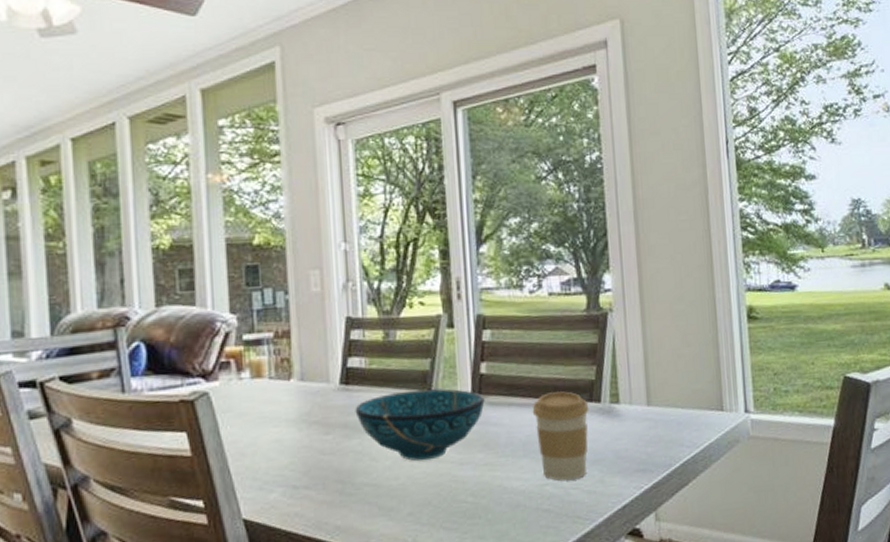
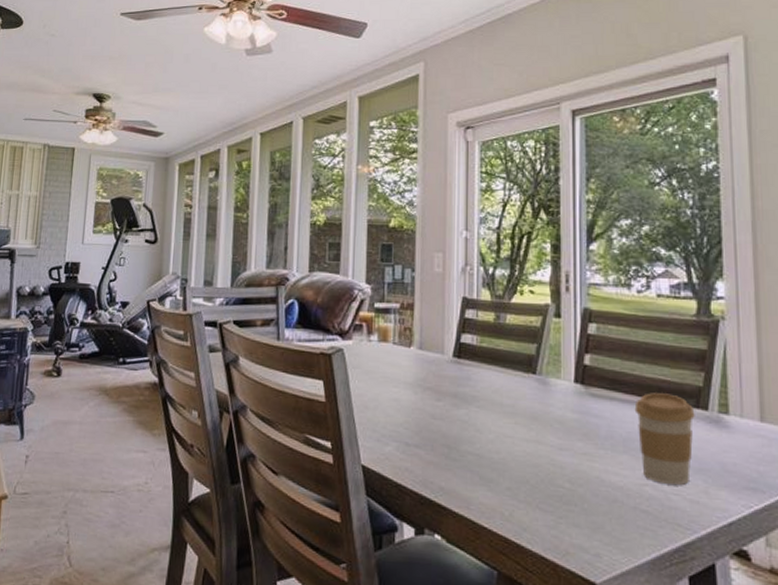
decorative bowl: present [355,389,485,461] -> none [464,371,587,441]

